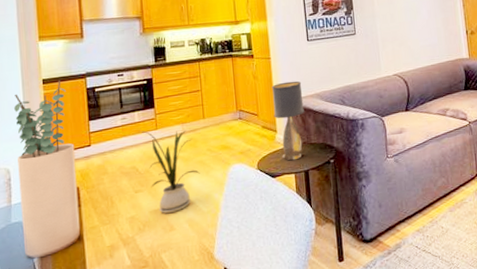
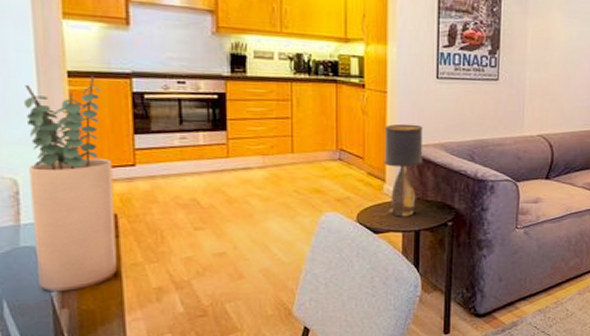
house plant: present [138,130,200,214] -> none [202,156,282,260]

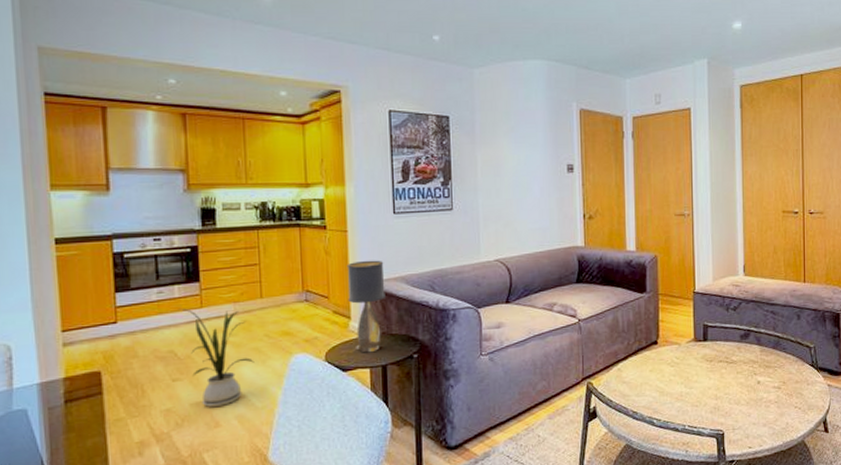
vase: present [24,76,118,292] -> none [17,241,102,454]
house plant: none [202,156,282,260] -> present [178,308,254,408]

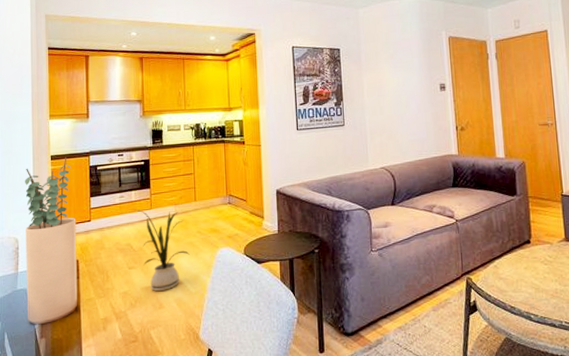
vase: none [17,241,102,454] -> present [25,157,78,325]
table lamp: present [346,260,385,353] -> none [260,169,291,248]

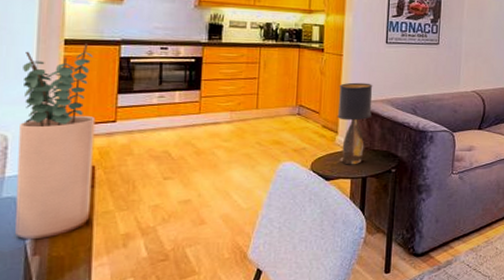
house plant: present [134,209,190,292] -> none [177,113,244,206]
table lamp: none [260,169,291,248] -> present [337,82,373,165]

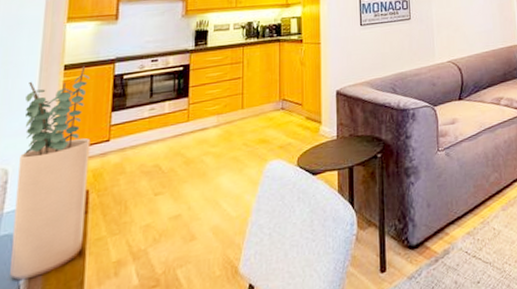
table lamp: present [337,82,373,165] -> none [319,67,353,156]

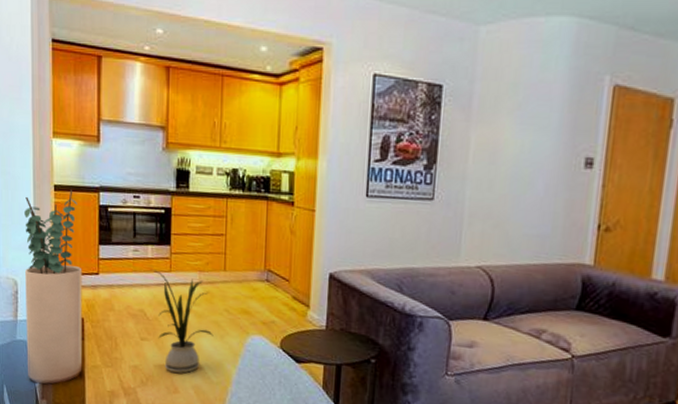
house plant: none [167,122,232,221] -> present [150,269,213,374]

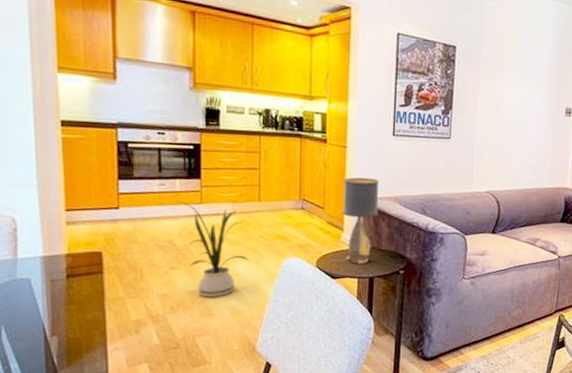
vase: present [24,190,82,384] -> none [23,126,102,321]
table lamp: none [309,245,350,348] -> present [342,177,380,264]

